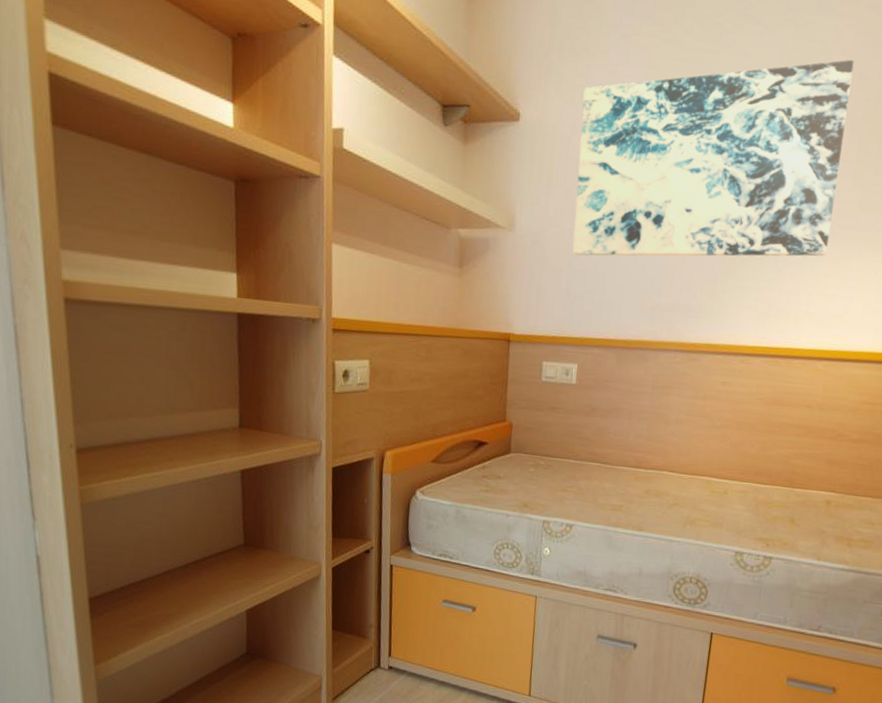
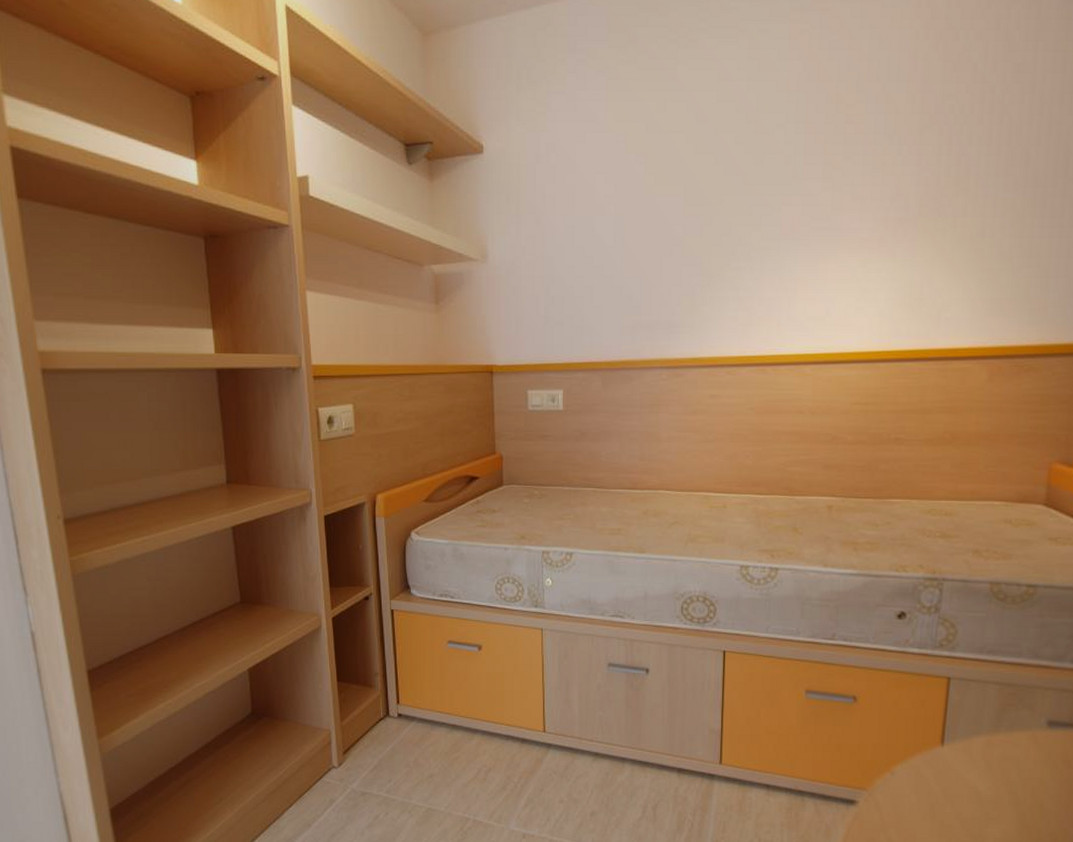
wall art: present [572,59,854,257] -> none [545,63,811,282]

